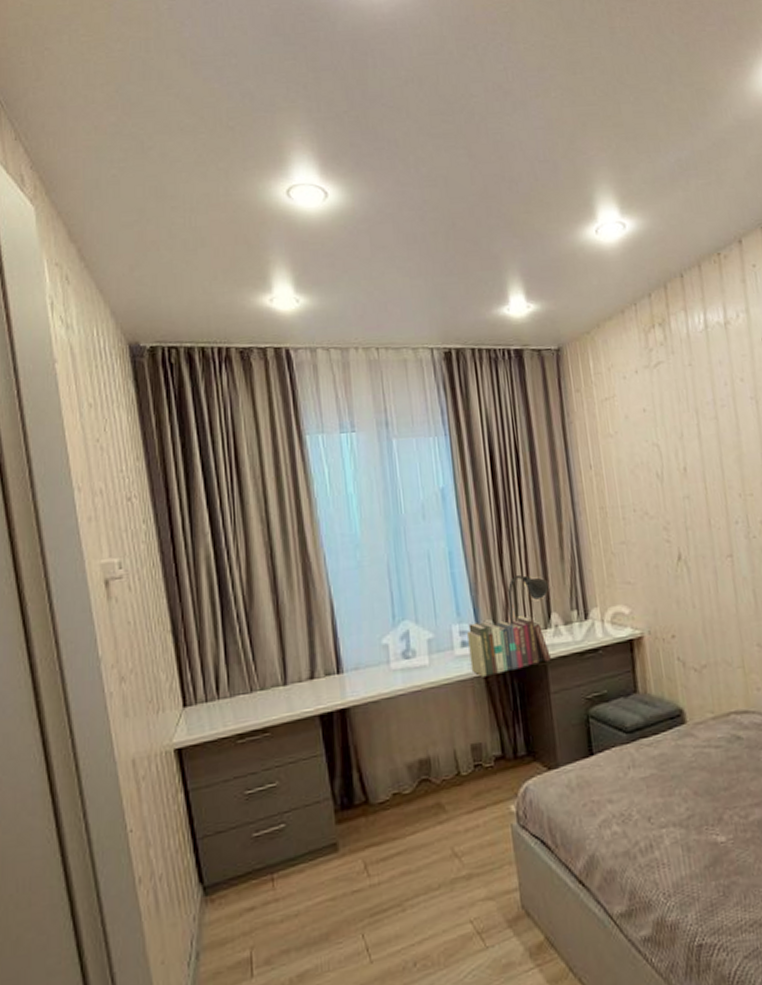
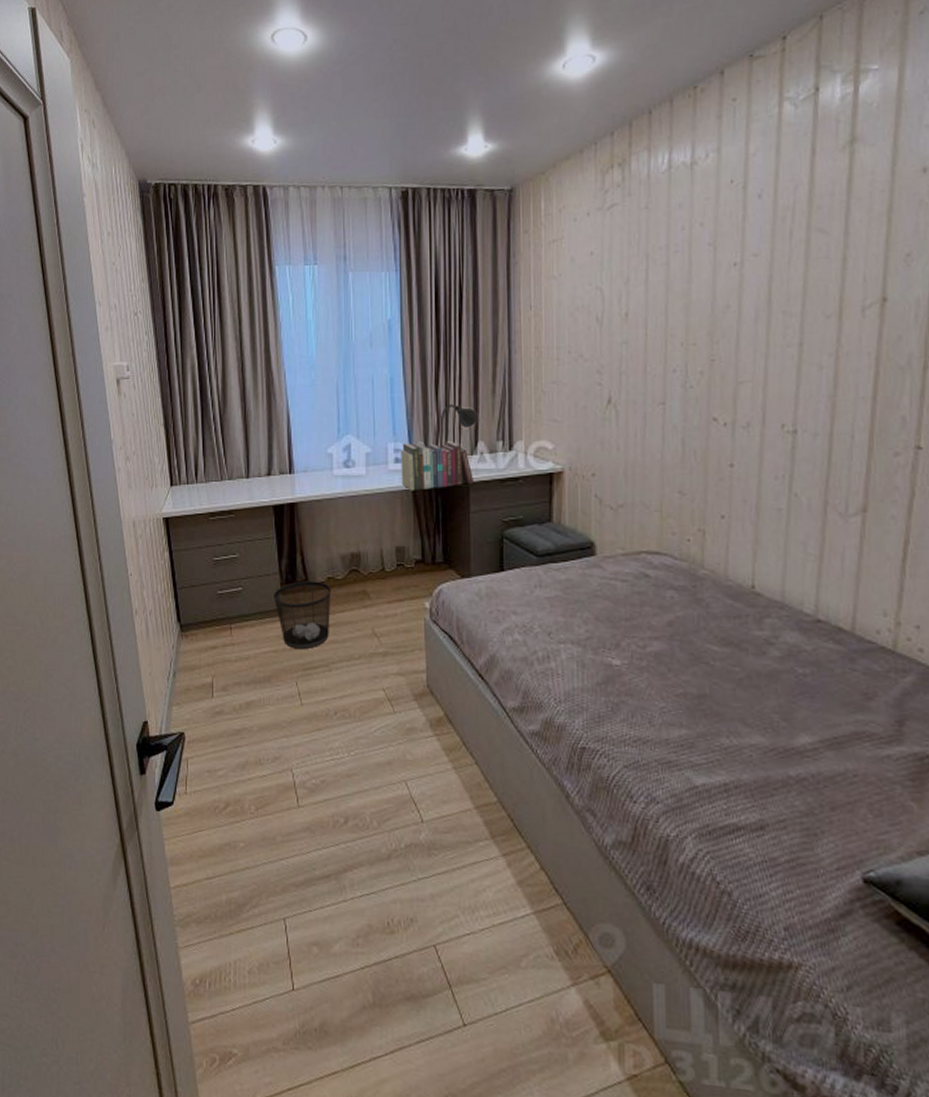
waste bin: none [326,800,400,892] -> present [273,581,332,650]

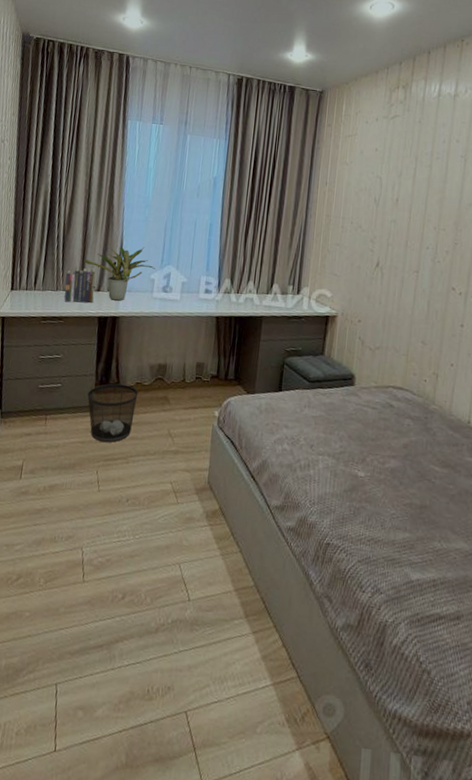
books: none [229,449,265,493] -> present [64,268,96,303]
potted plant: none [248,416,331,484] -> present [85,246,155,301]
books: present [401,441,473,491] -> none [208,278,267,318]
desk lamp: present [440,405,478,449] -> none [243,251,276,286]

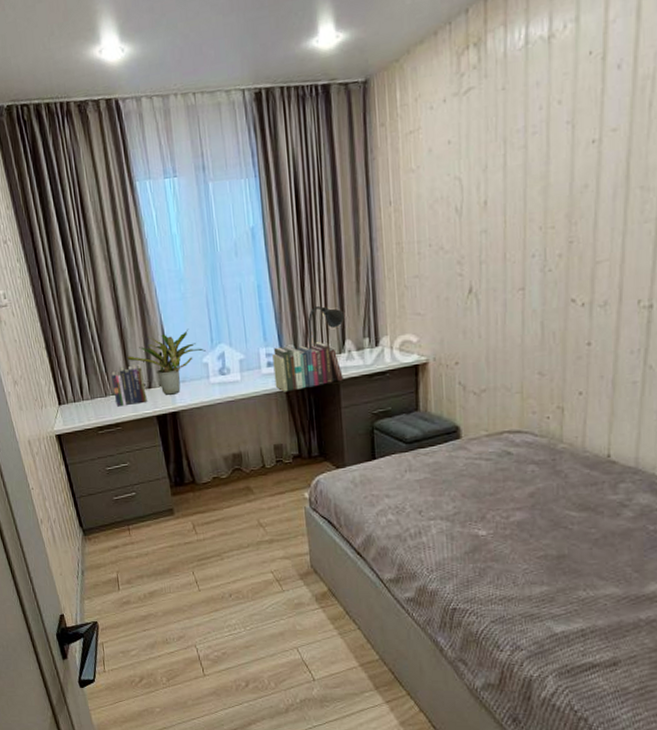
waste bin: present [87,383,139,443] -> none [165,481,219,543]
books: none [208,278,267,318] -> present [272,342,343,392]
desk lamp: none [243,251,276,286] -> present [307,306,344,350]

